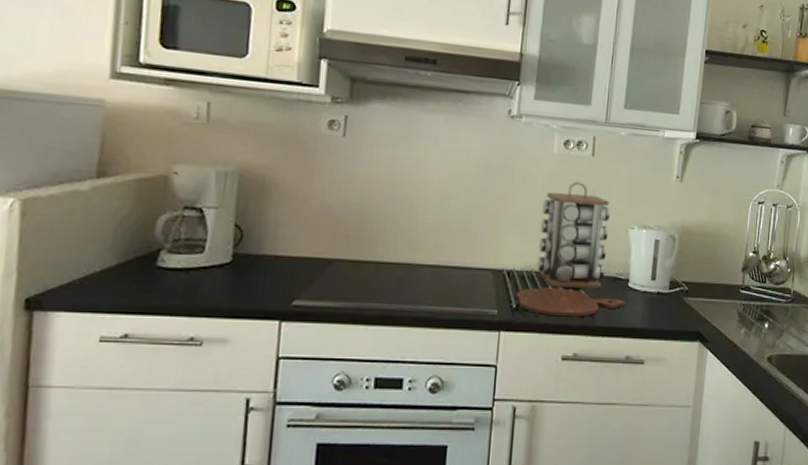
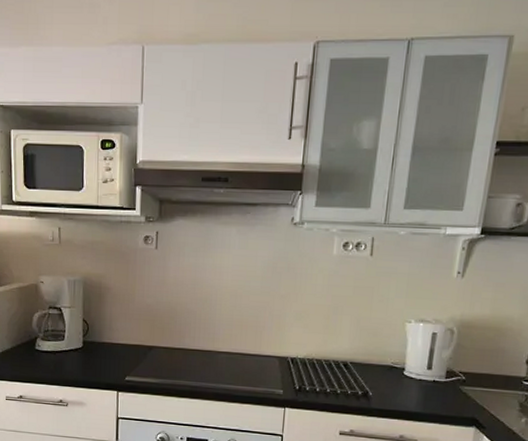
cutting board: present [516,287,626,317] -> none [299,373,401,400]
spice rack: present [537,181,610,289] -> none [317,279,387,376]

